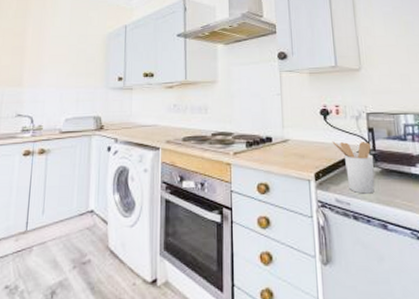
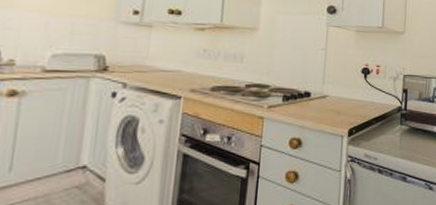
utensil holder: present [332,141,375,194] -> none [369,99,404,150]

